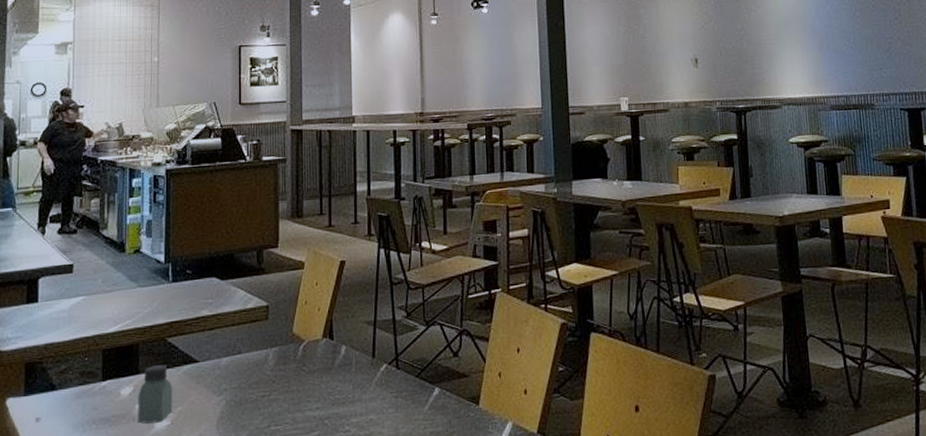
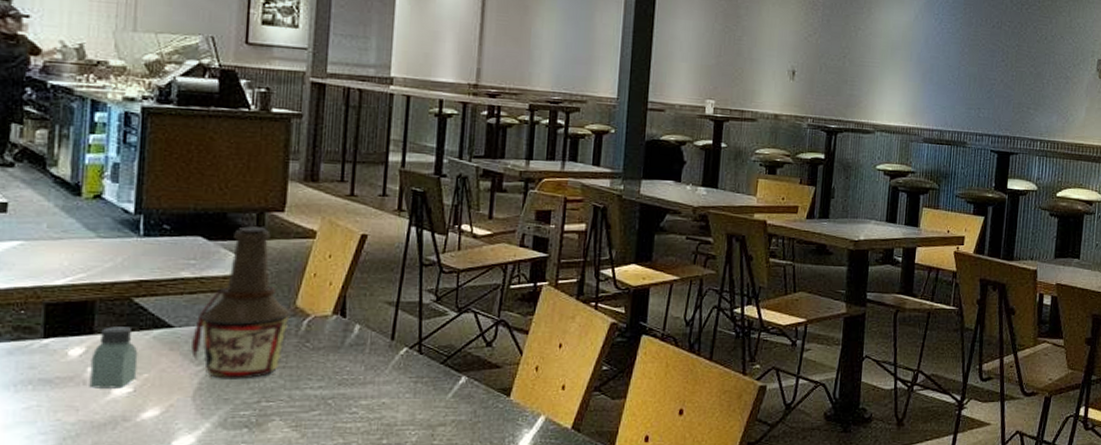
bottle: none [213,263,290,407] -> present [191,226,292,379]

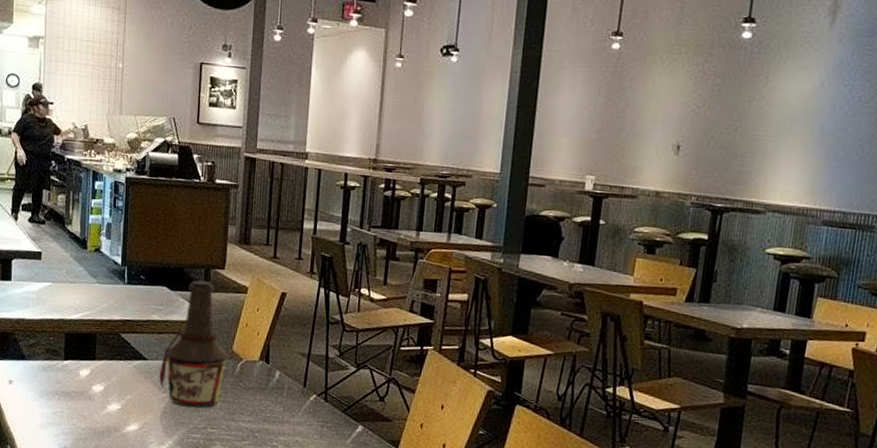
saltshaker: present [89,326,138,389] -> none [93,355,124,405]

